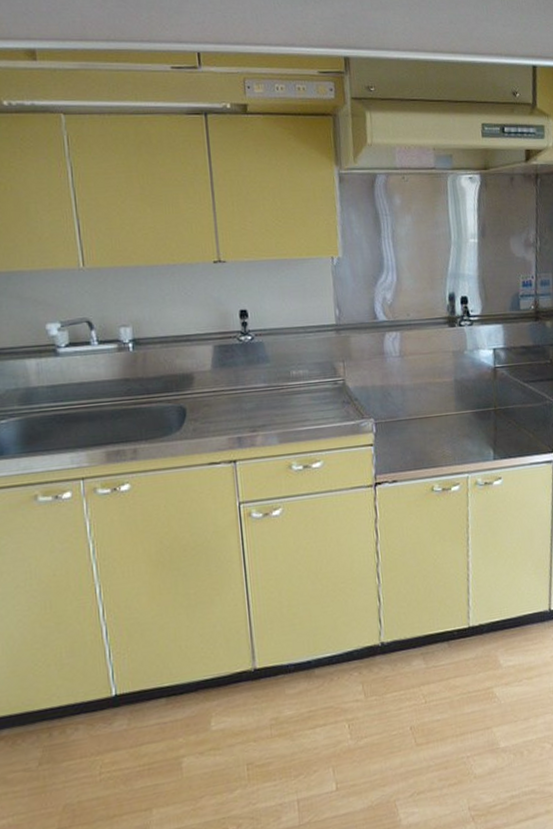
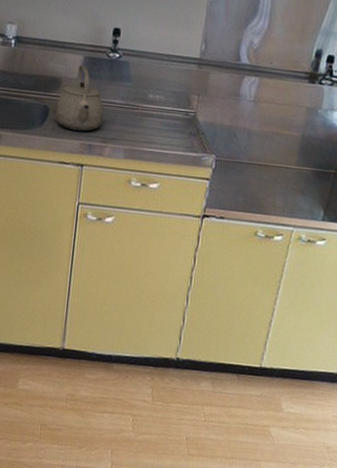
tea kettle: none [192,355,248,426] -> present [55,65,104,132]

